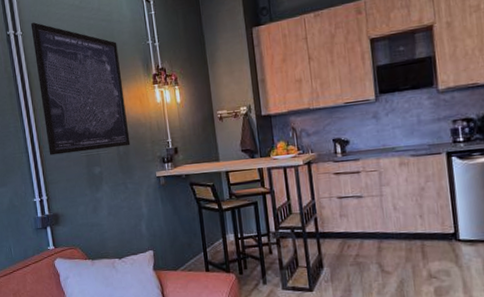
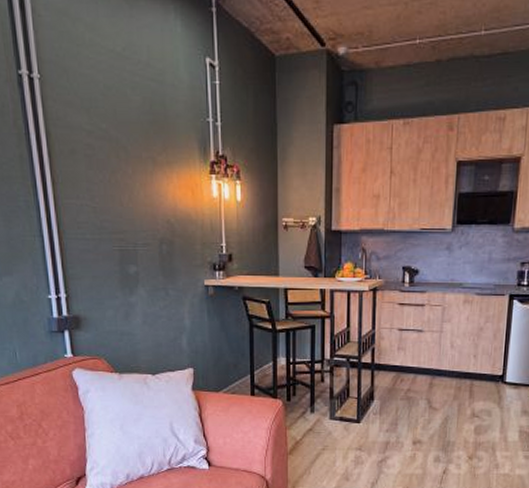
wall art: present [30,22,131,156] -> none [52,65,176,245]

